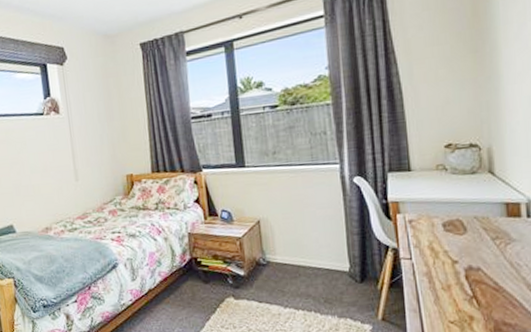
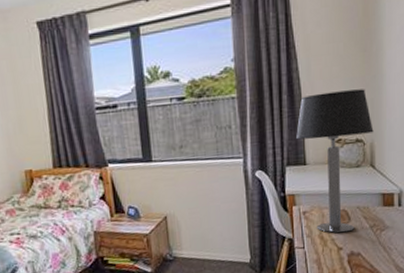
table lamp: none [397,91,491,245] -> present [295,89,374,233]

